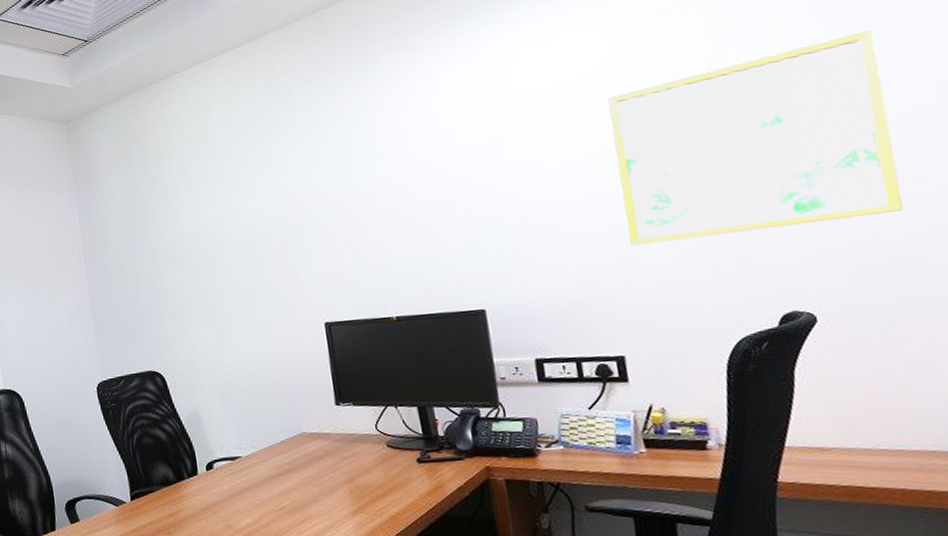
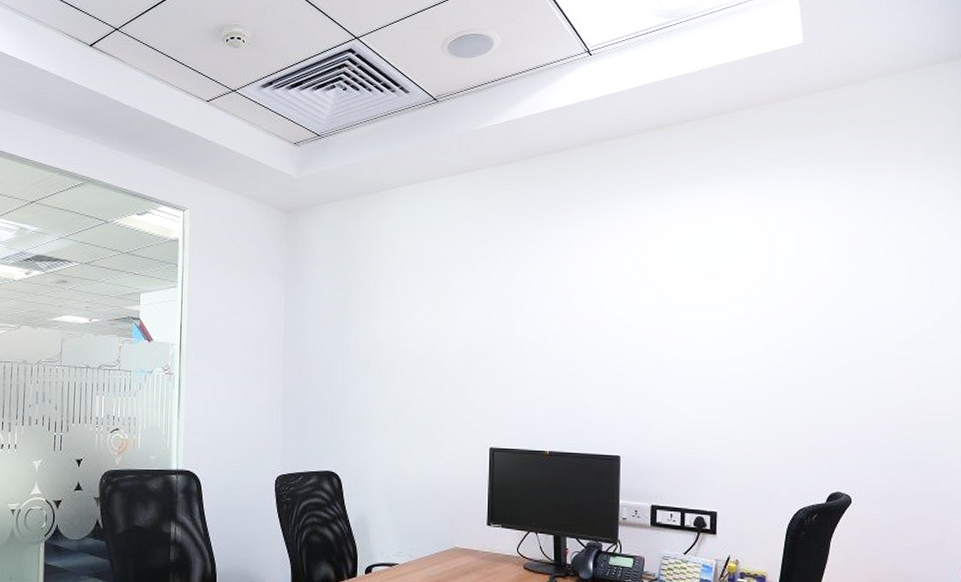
wall art: present [607,30,904,246] -> none [735,274,922,423]

